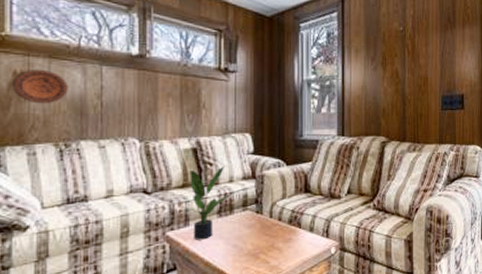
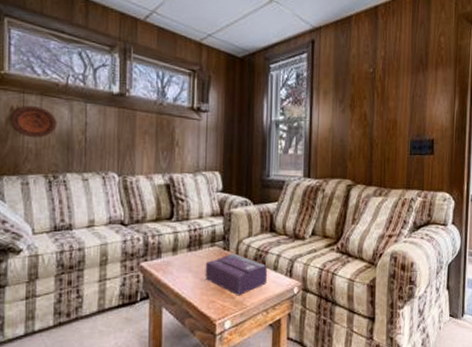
potted plant: present [182,166,234,240] -> none [155,202,203,272]
tissue box: none [237,216,304,260] -> present [205,253,268,296]

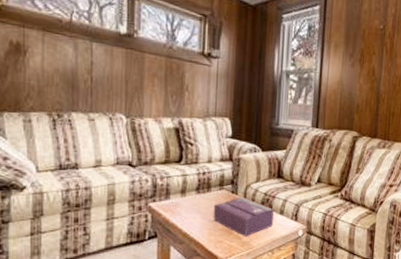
decorative plate: present [9,105,57,138] -> none [8,40,61,75]

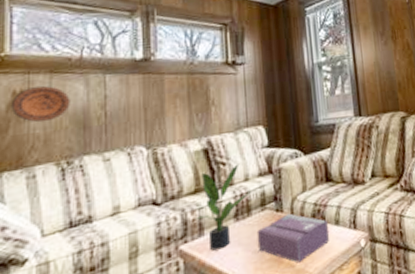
decorative plate: none [8,40,61,75] -> present [10,85,70,123]
potted plant: none [164,147,212,213] -> present [195,163,251,251]

